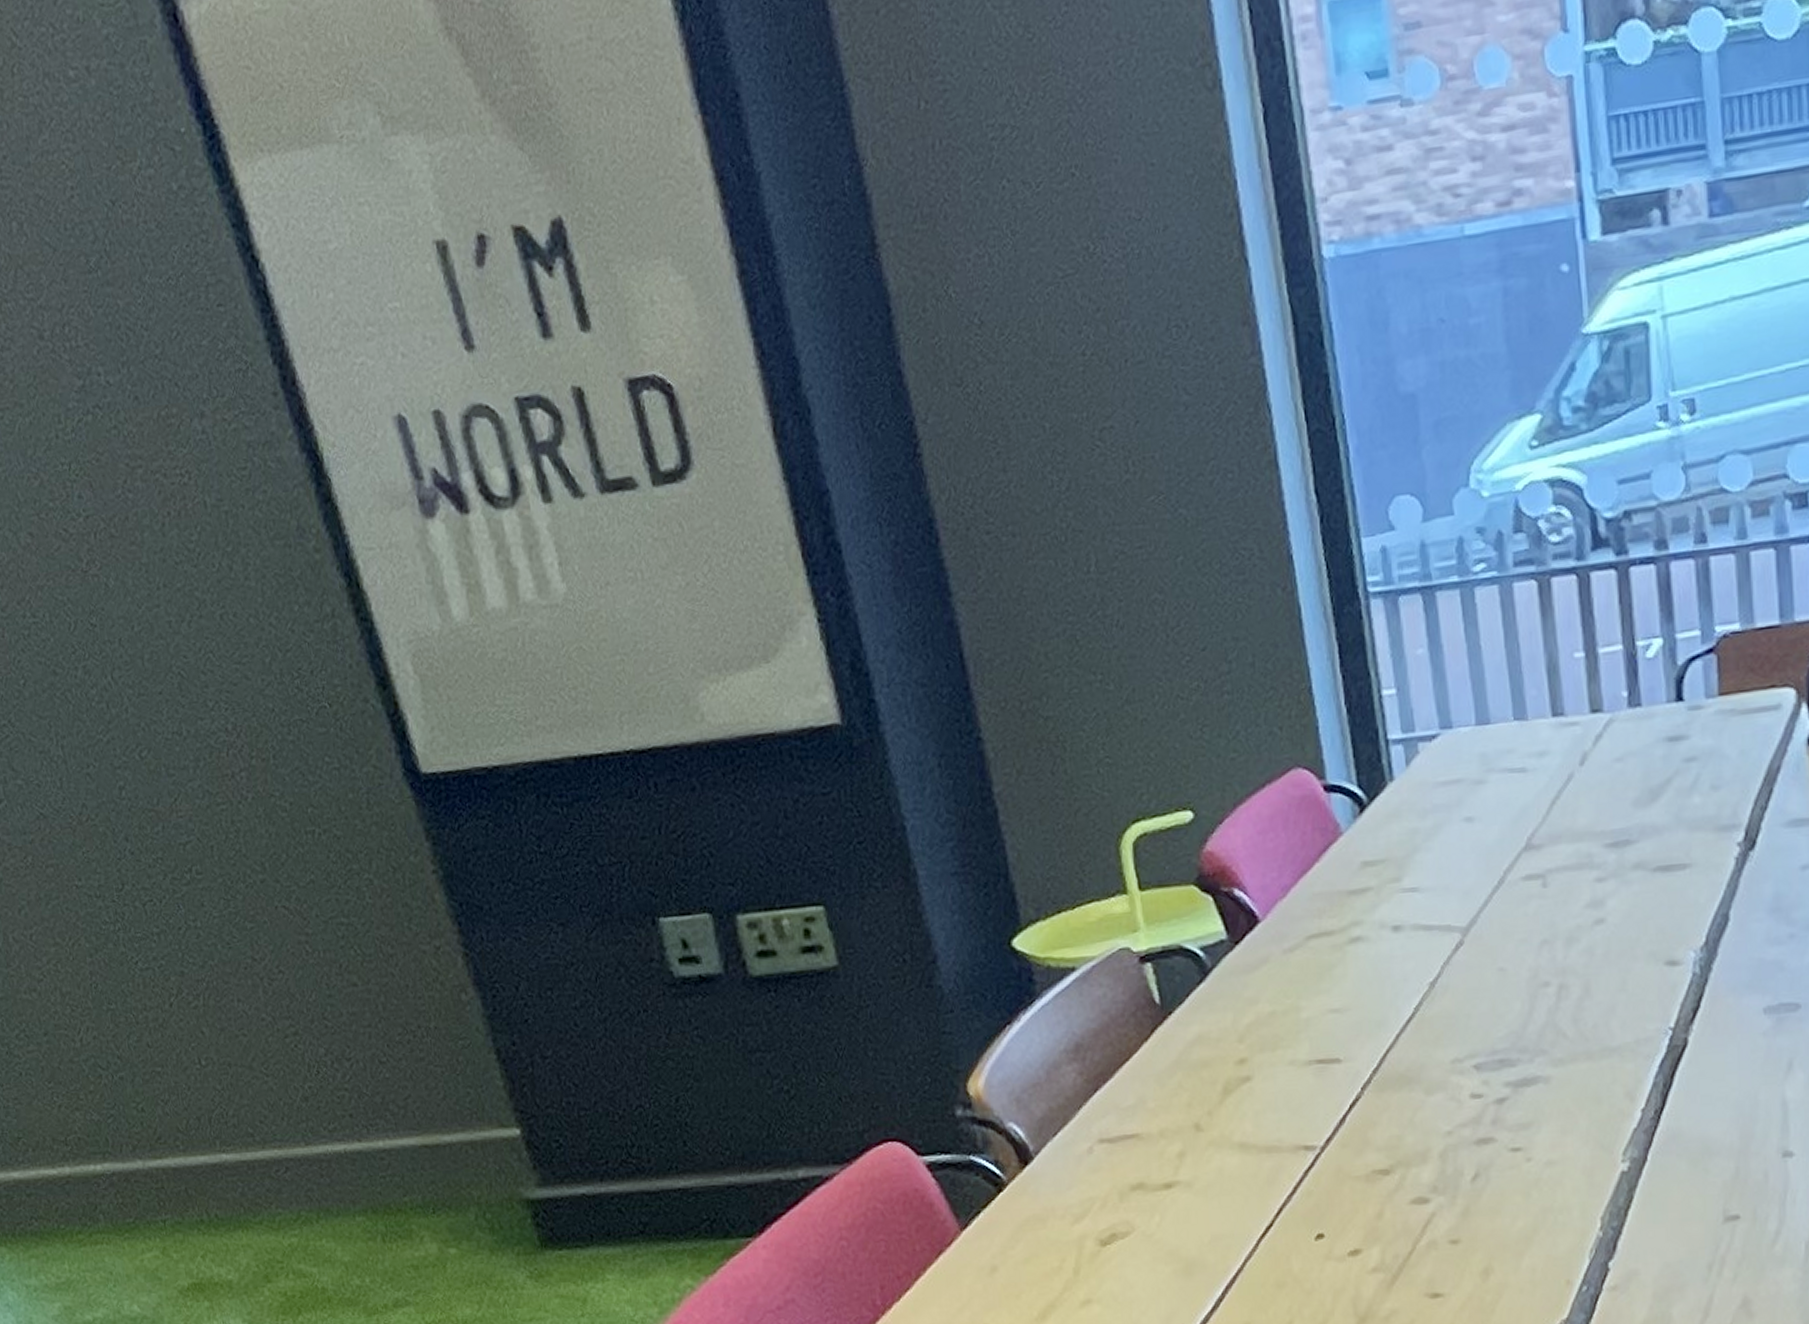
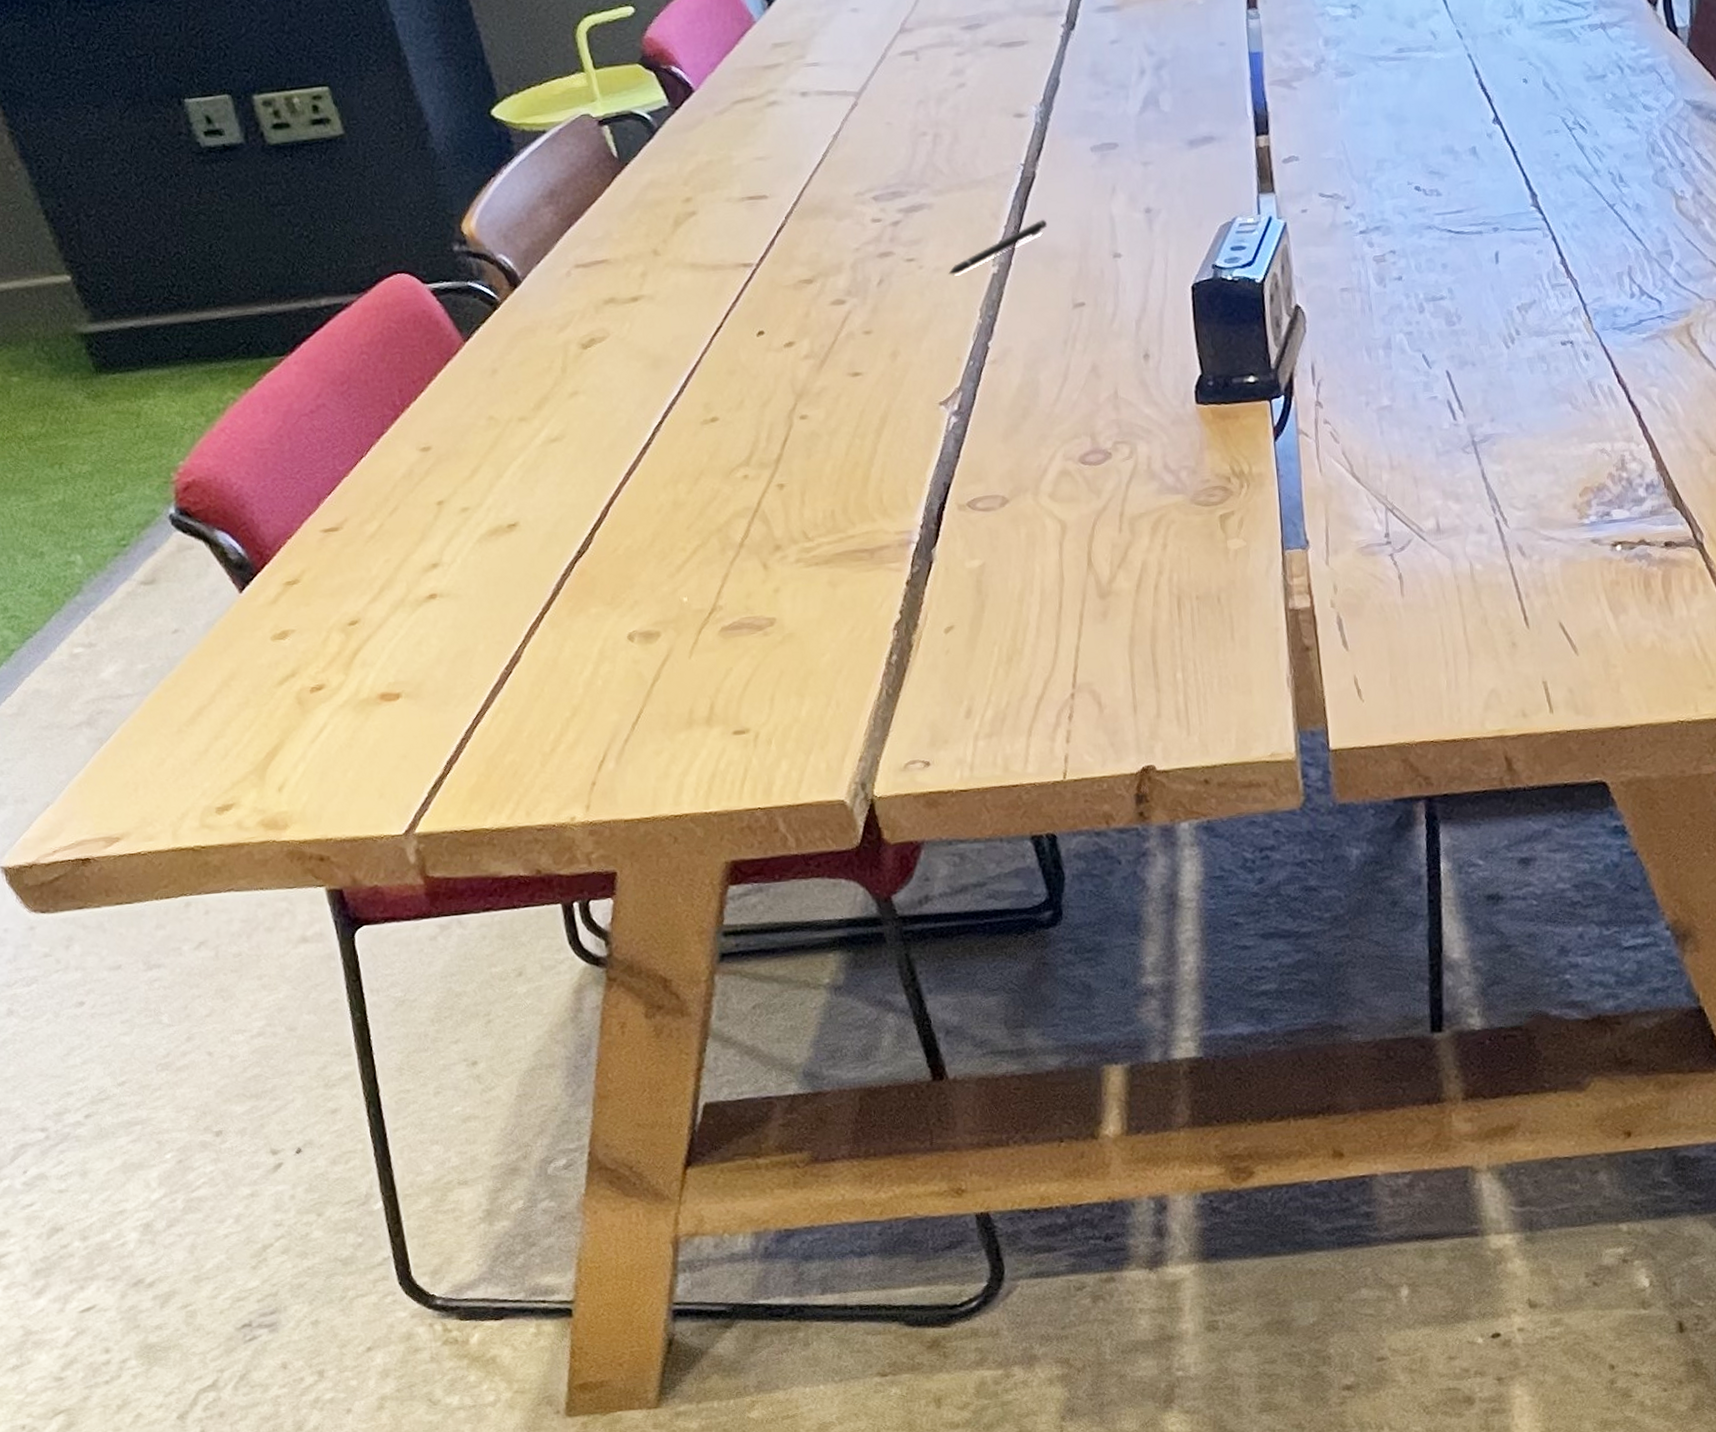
pen: none [1564,1102,1699,1172] -> present [948,219,1048,275]

